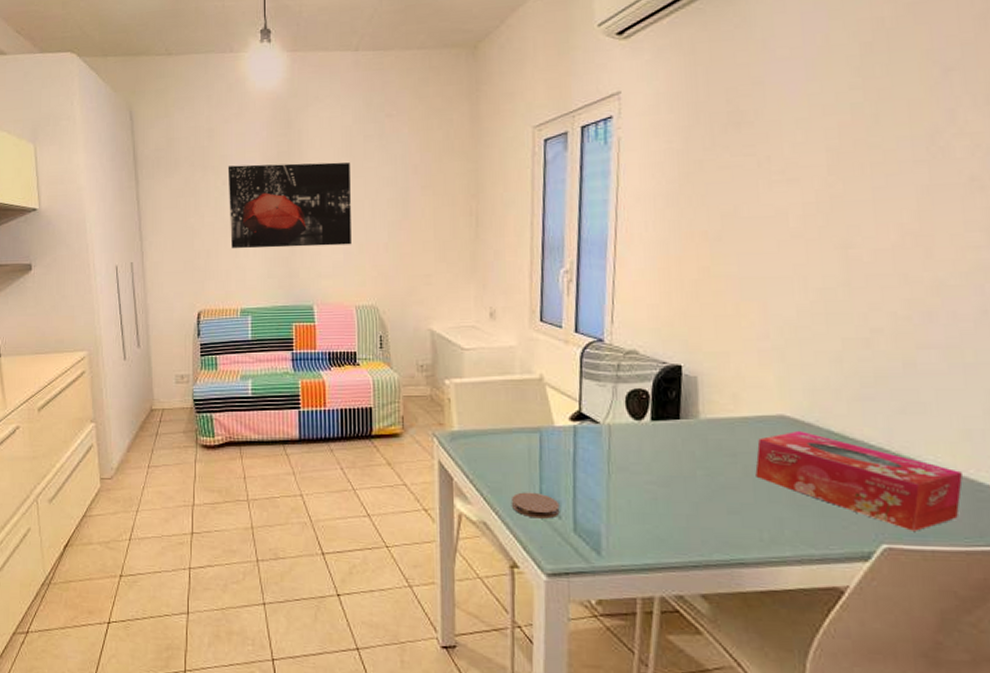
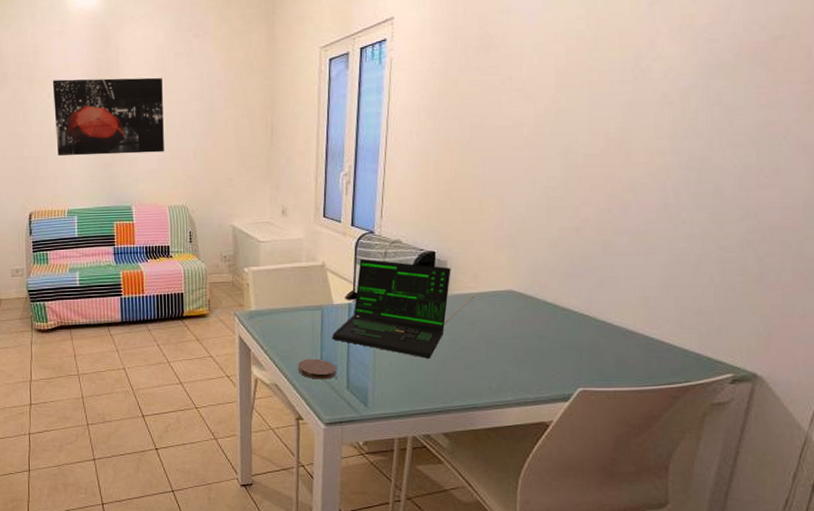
laptop: none [553,372,736,498] -> present [332,259,475,358]
tissue box: present [755,430,963,531] -> none [488,301,639,377]

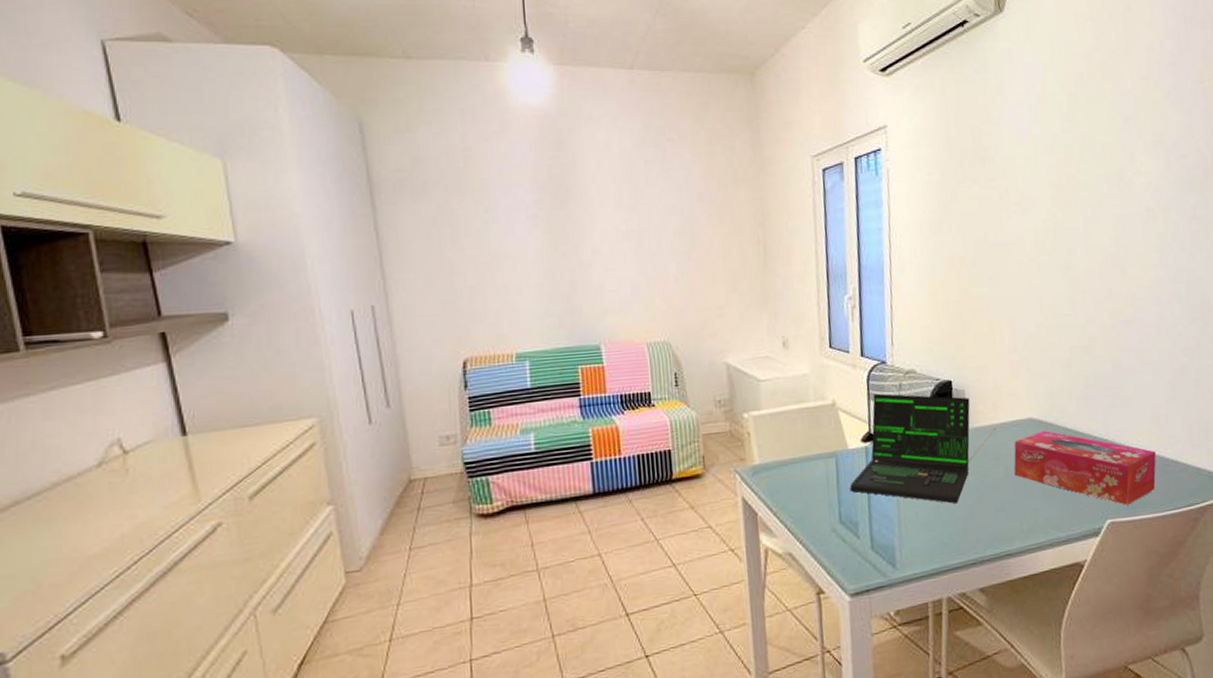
wall art: present [52,77,164,156] -> none [490,188,638,285]
coaster: present [298,359,336,380] -> none [814,516,858,542]
tissue box: none [488,301,639,377] -> present [1014,430,1156,505]

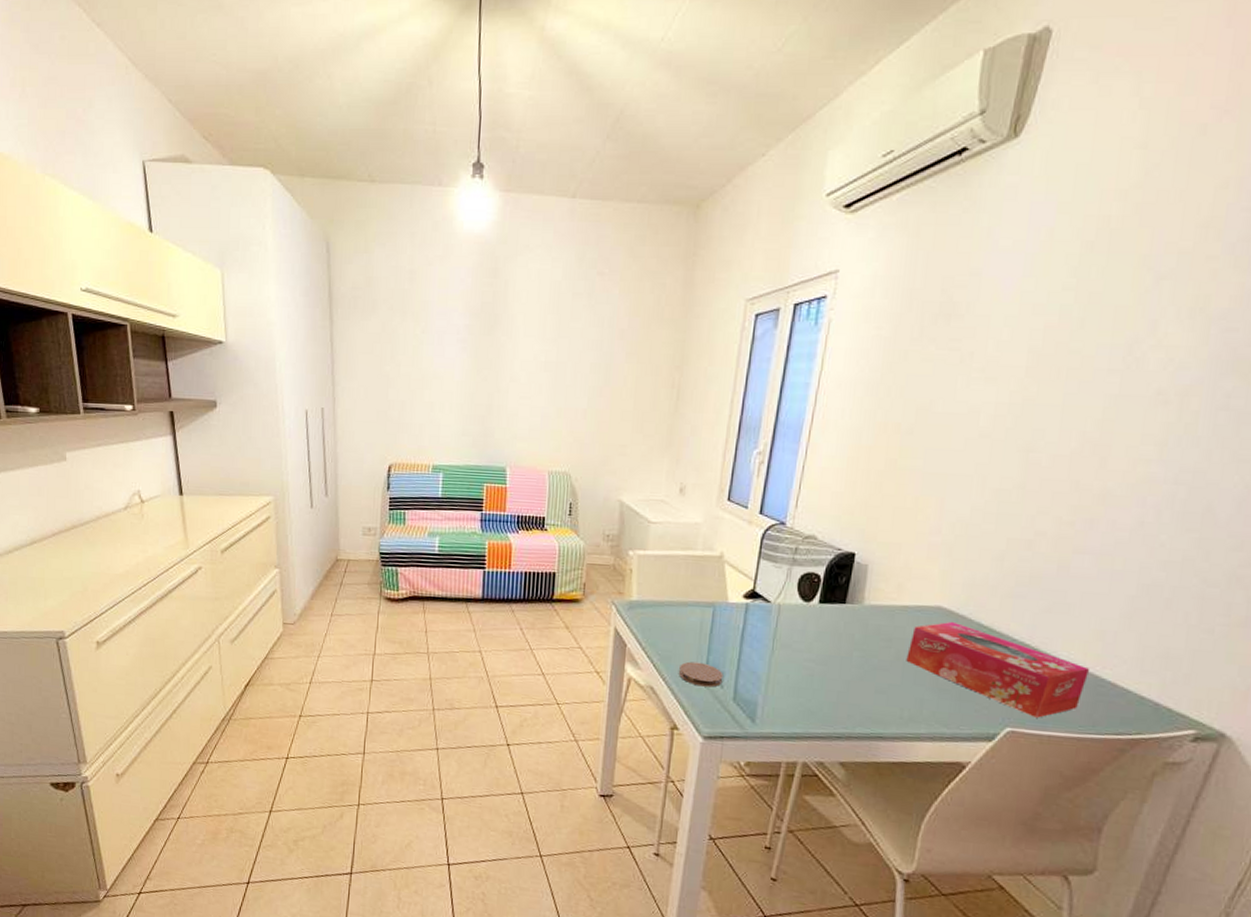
coaster: none [814,516,858,542] -> present [679,661,723,688]
laptop: present [849,393,997,504] -> none [722,553,897,676]

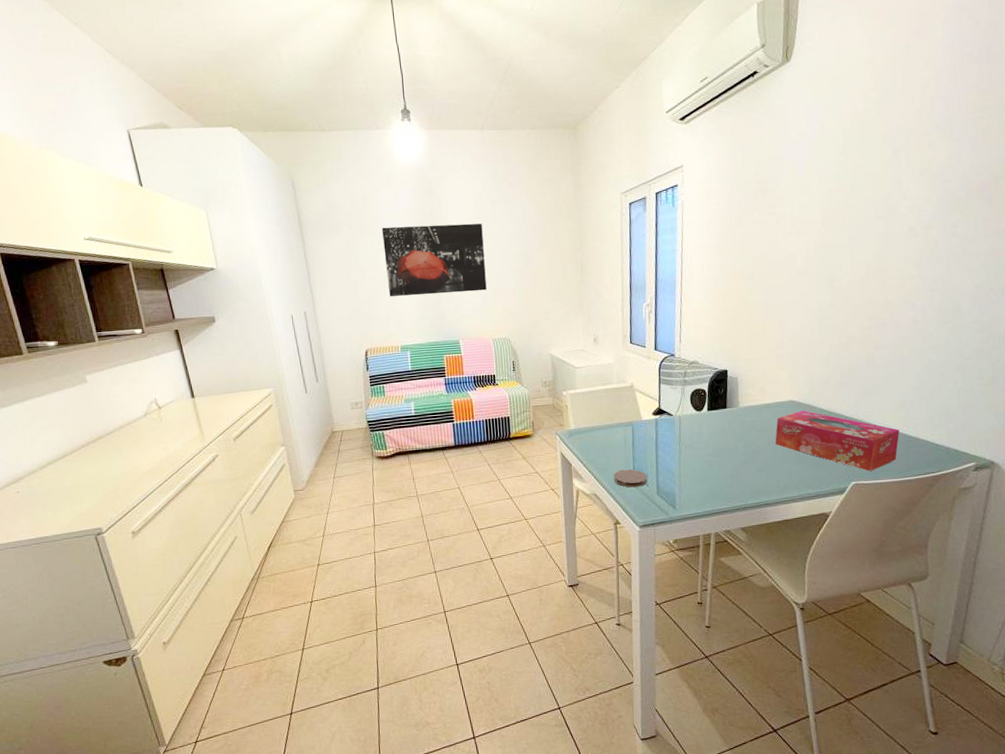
wall art: none [426,313,556,408] -> present [381,223,487,297]

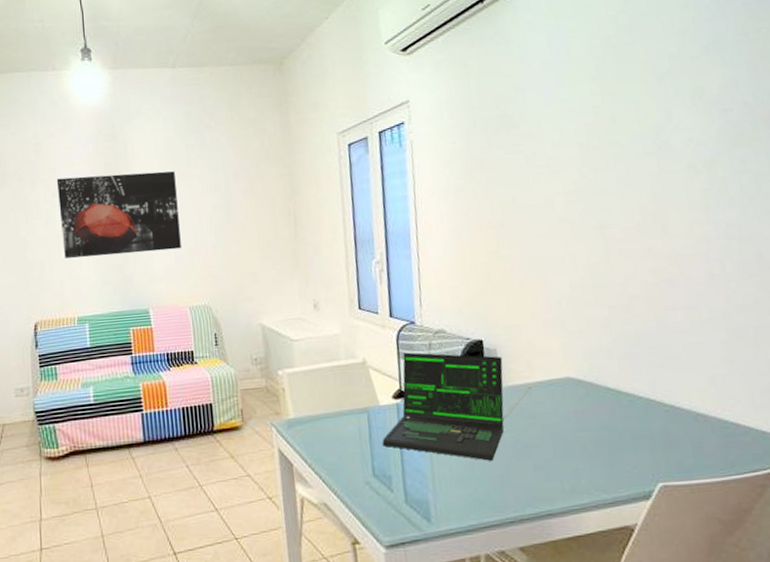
coaster: present [614,469,647,488] -> none [348,469,392,495]
laptop: none [642,379,763,464] -> present [382,352,532,461]
tissue box: present [775,410,899,471] -> none [551,389,713,469]

